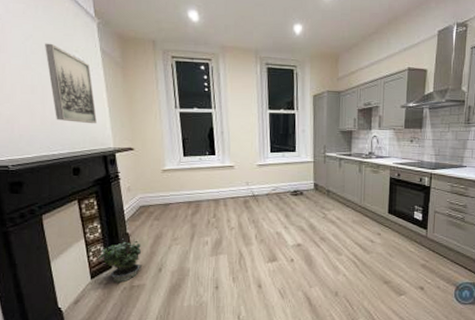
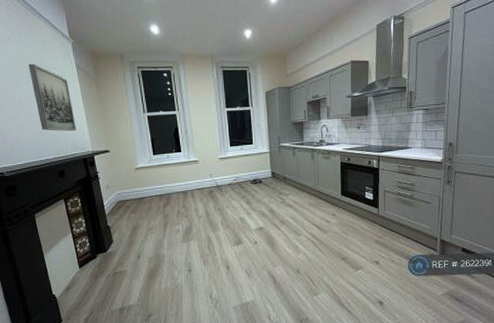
potted plant: present [98,239,143,283] -> none [84,231,123,270]

